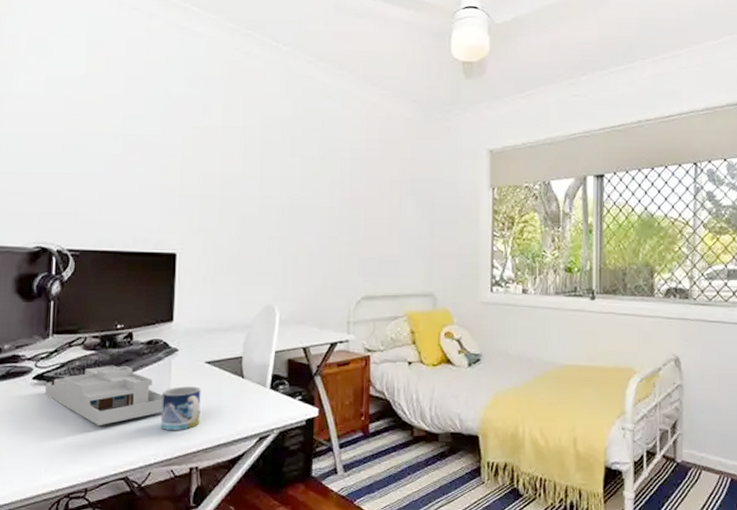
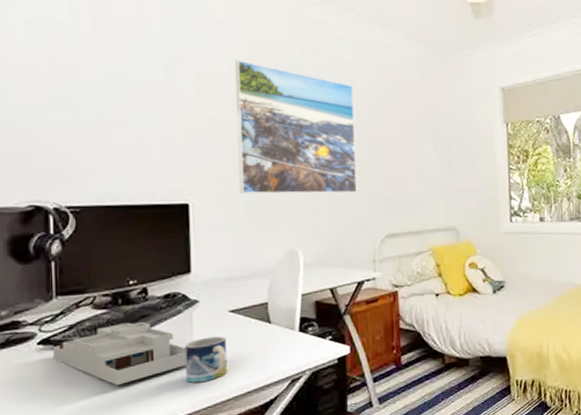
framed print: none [224,115,340,252] -> present [235,60,357,194]

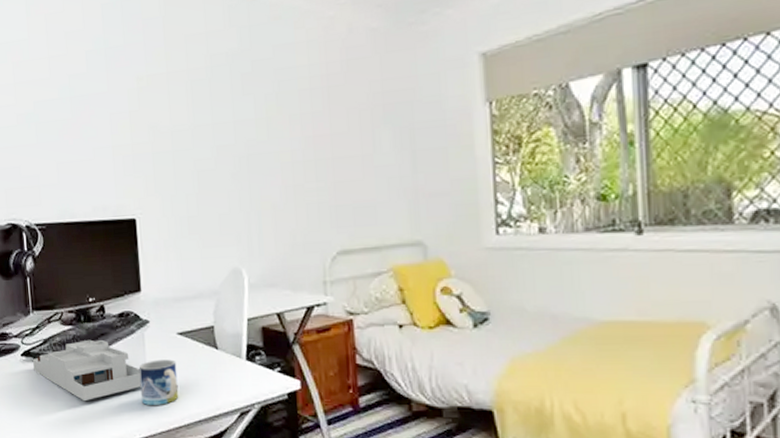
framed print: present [235,60,357,194] -> none [172,57,303,207]

